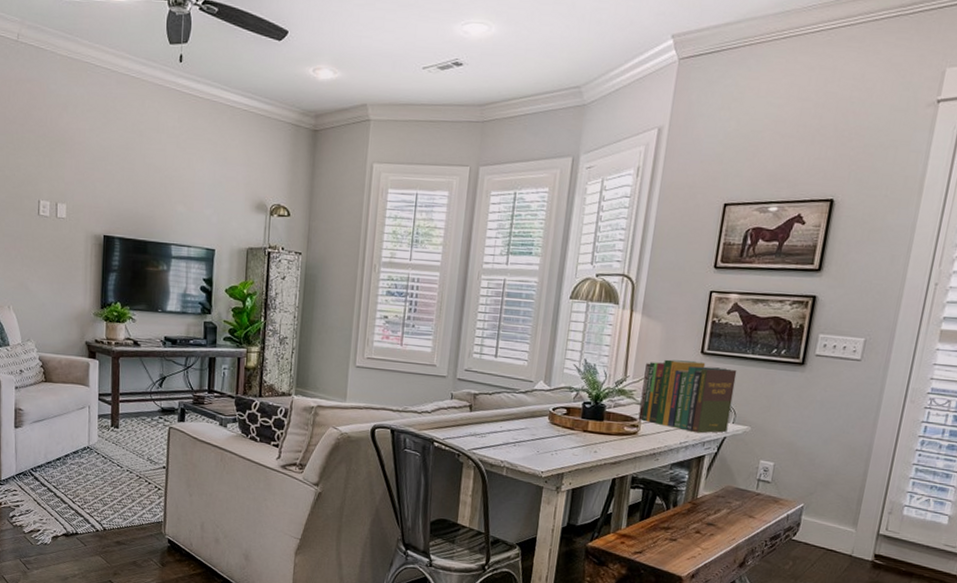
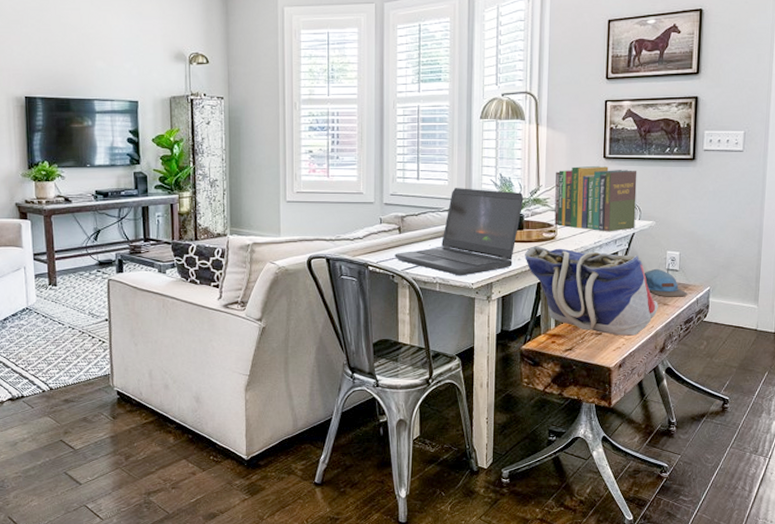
laptop computer: none [462,370,608,463] -> present [395,188,524,276]
tote bag: none [602,439,744,546] -> present [525,246,658,336]
baseball cap: none [731,477,778,511] -> present [643,268,688,297]

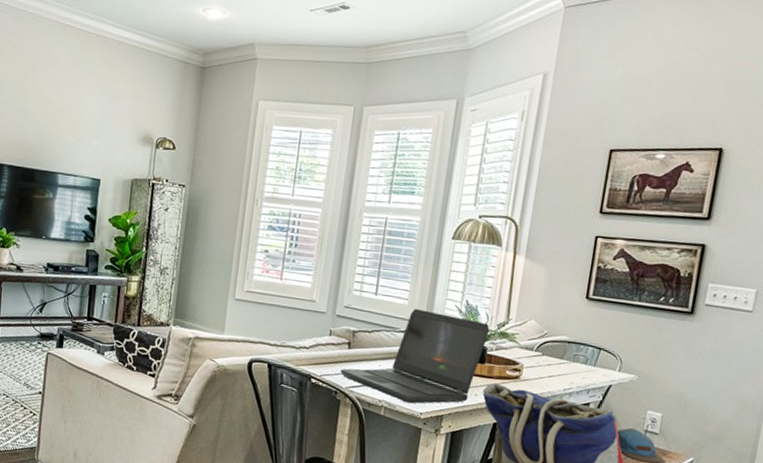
books: present [554,165,637,232] -> none [520,303,624,381]

